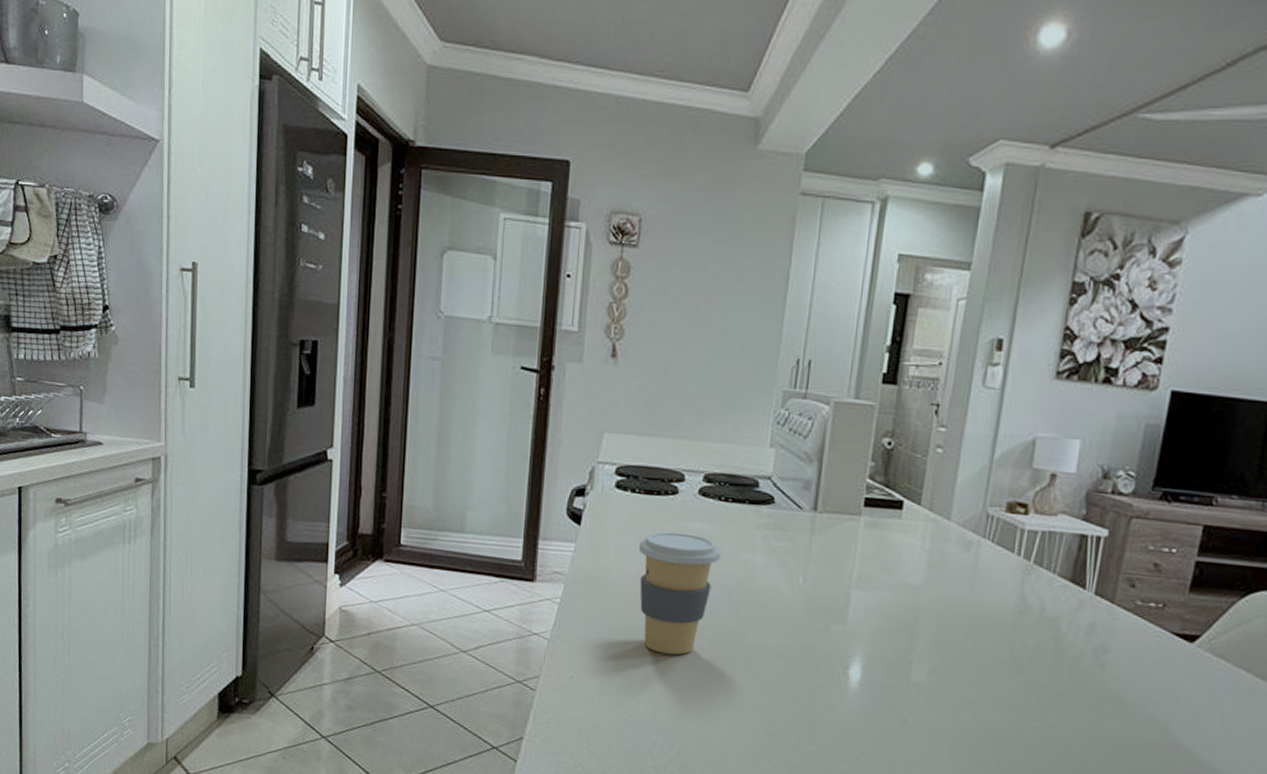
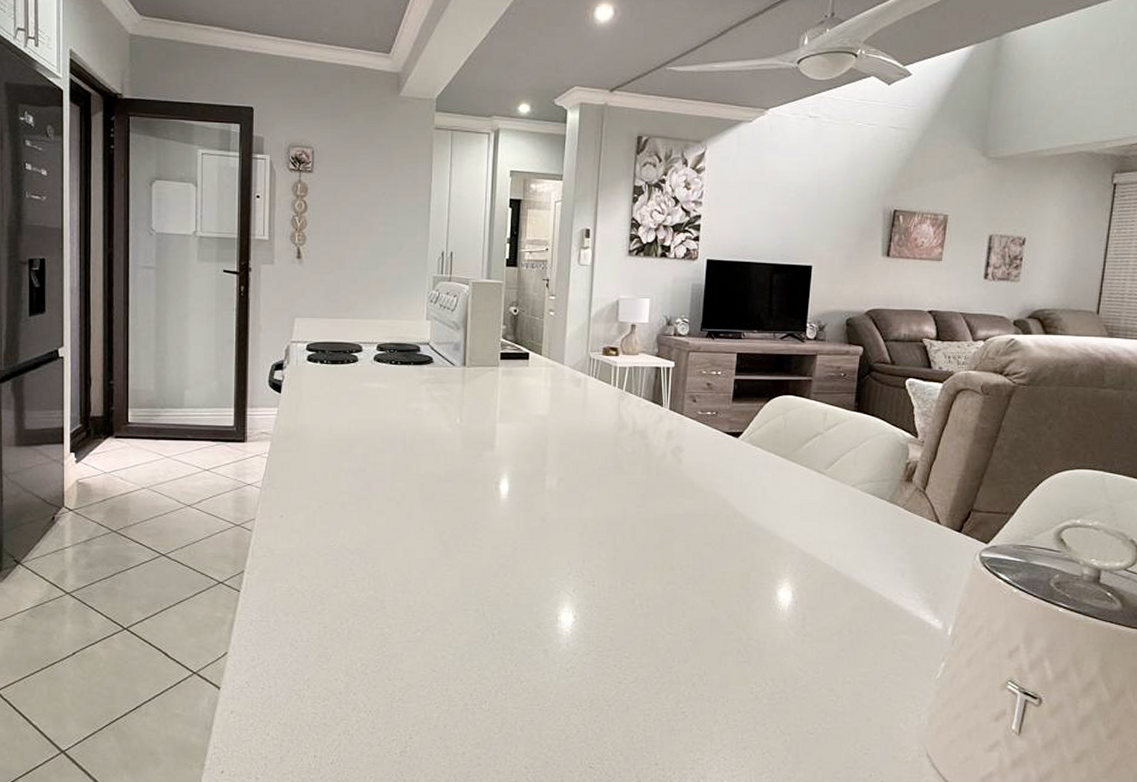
coffee cup: present [638,531,722,655] -> none [329,392,395,489]

